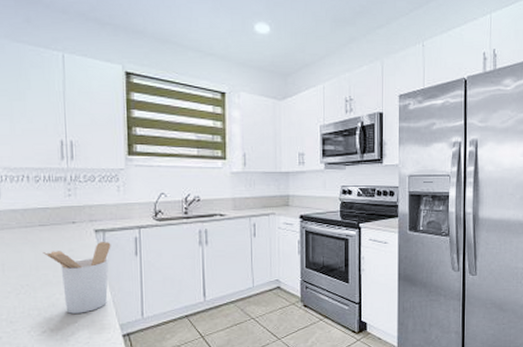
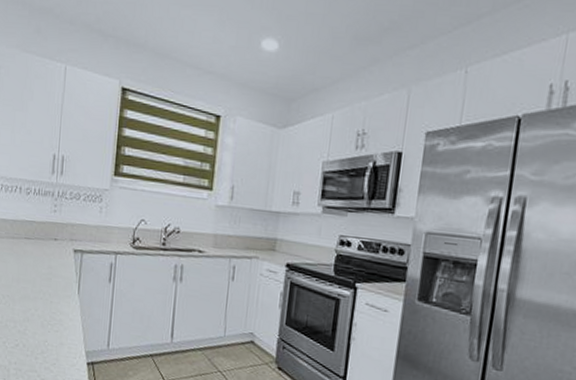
utensil holder: present [43,241,111,314] -> none [25,262,87,334]

